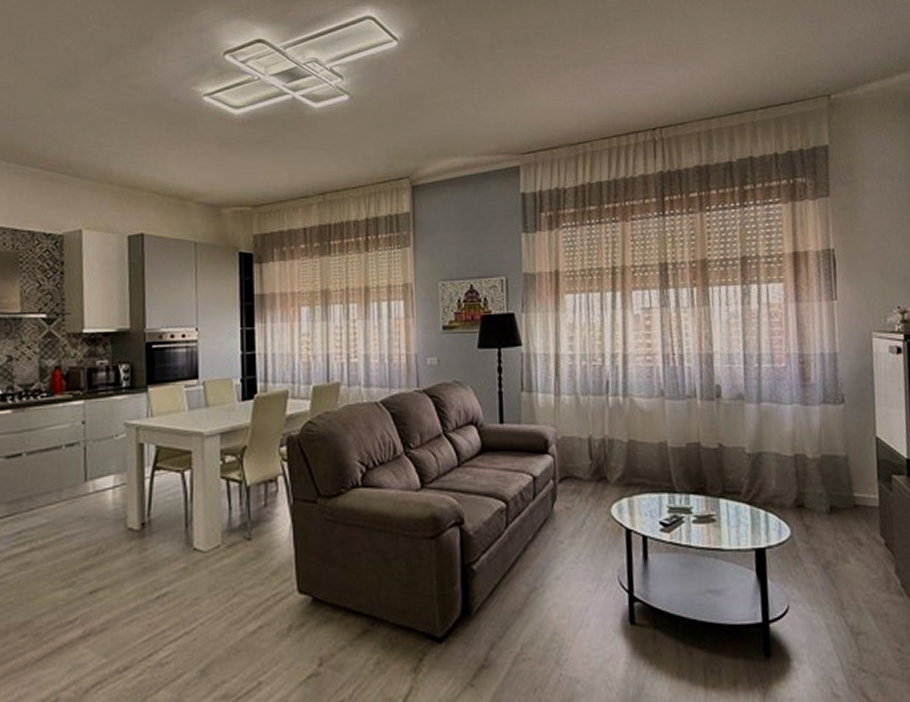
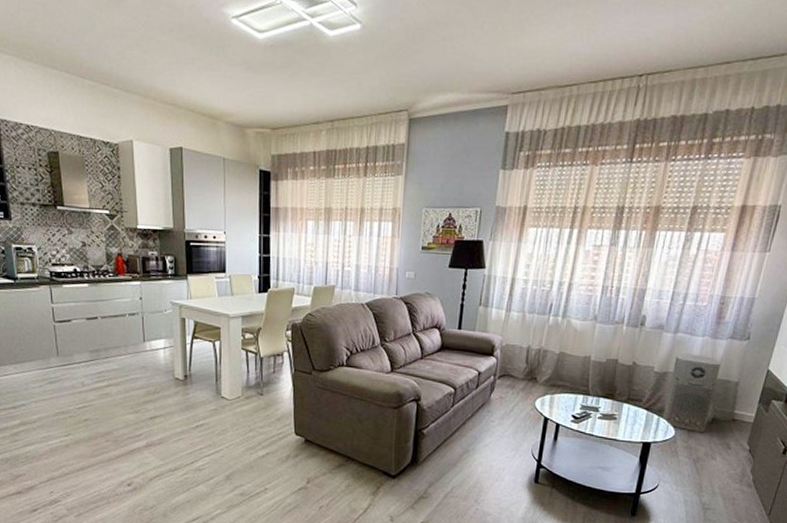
air purifier: none [766,426,826,528] -> present [662,353,721,433]

